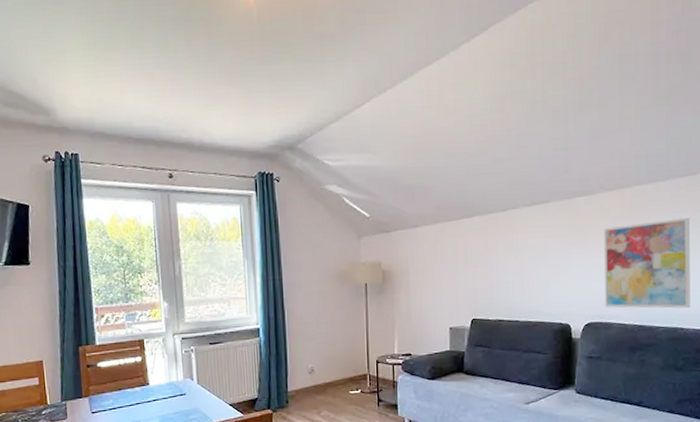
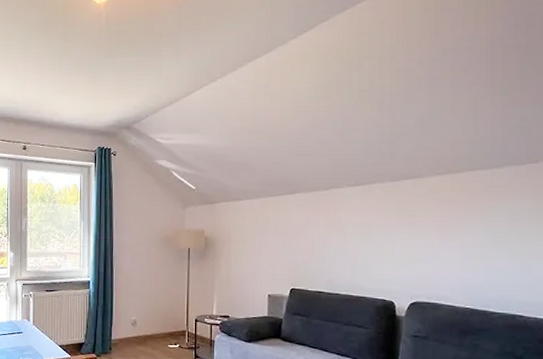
wall art: present [603,218,691,309] -> none [432,205,531,295]

